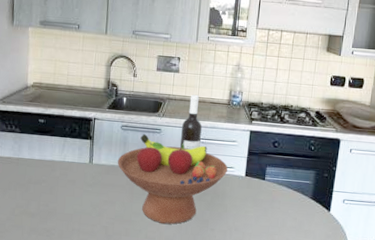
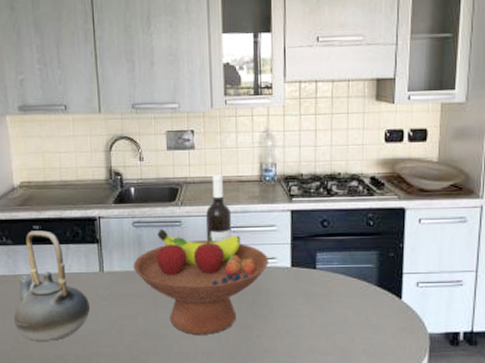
teapot: none [12,123,77,216] -> present [13,230,90,341]

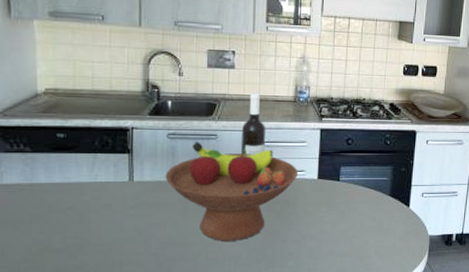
teapot: present [13,230,90,341] -> none [27,139,115,251]

